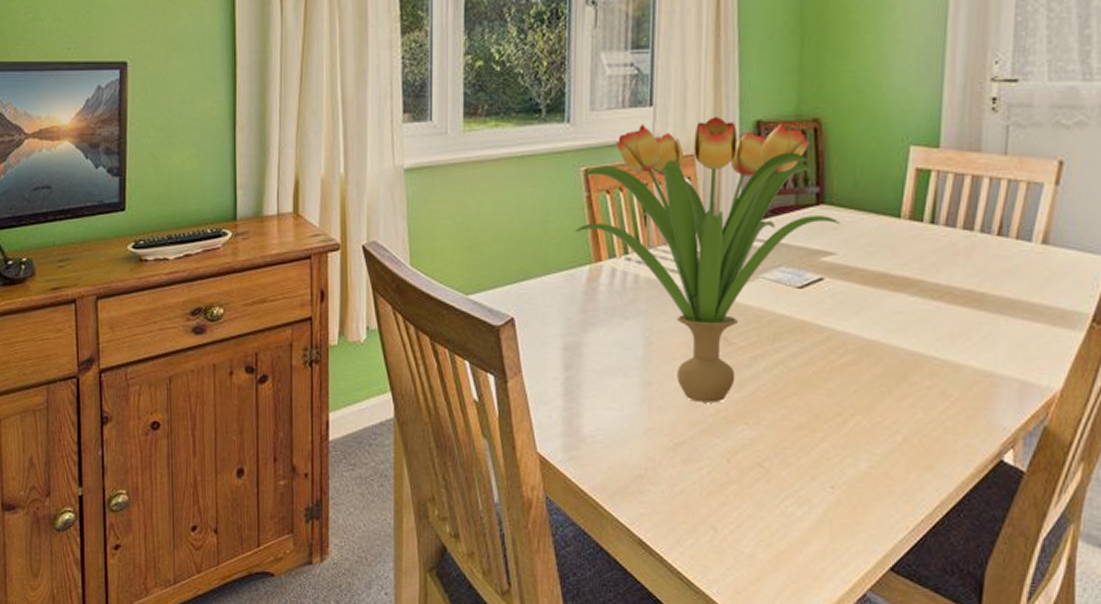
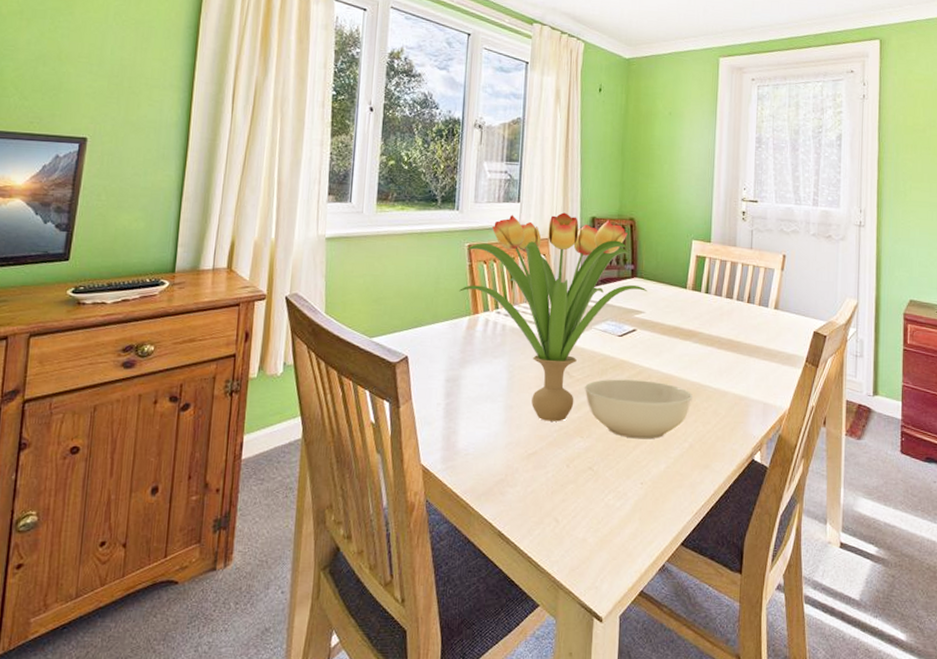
bowl: none [750,346,909,429] -> present [585,379,693,440]

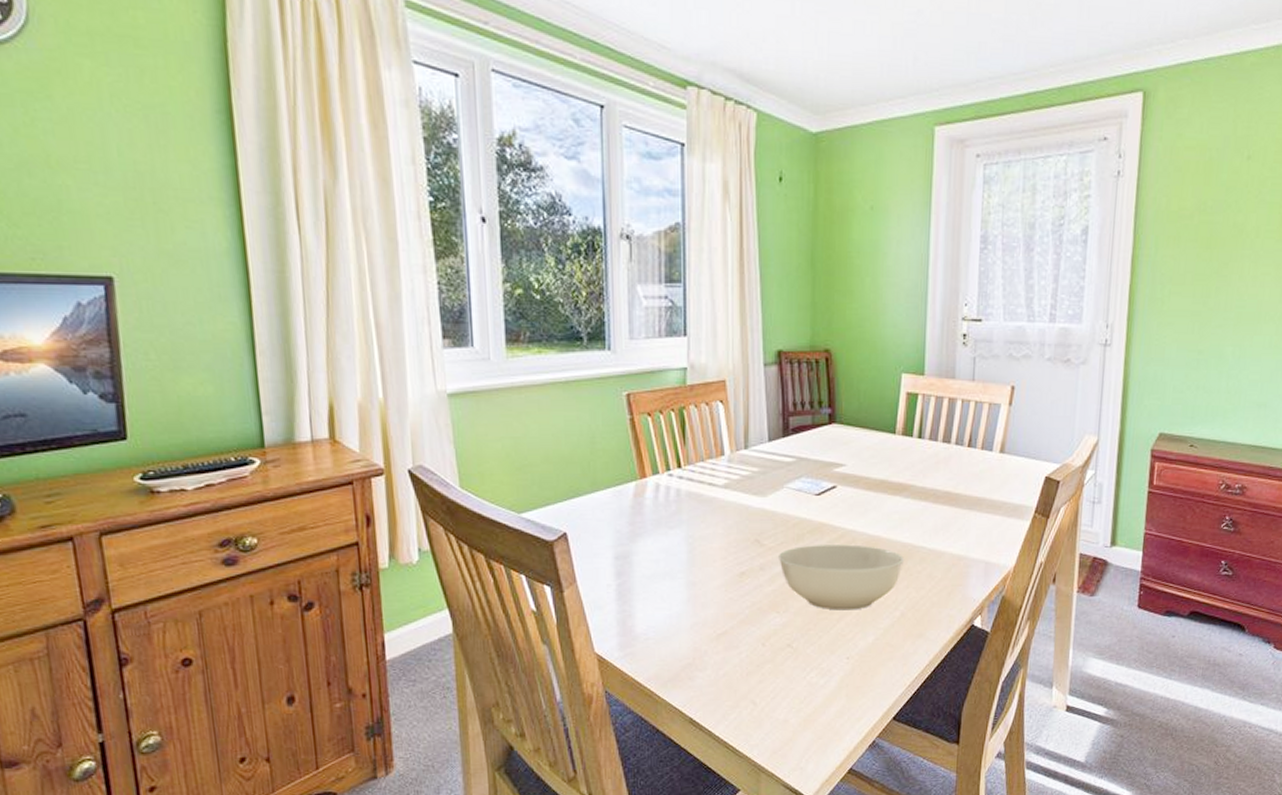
flower arrangement: present [459,212,648,422] -> none [621,346,849,597]

